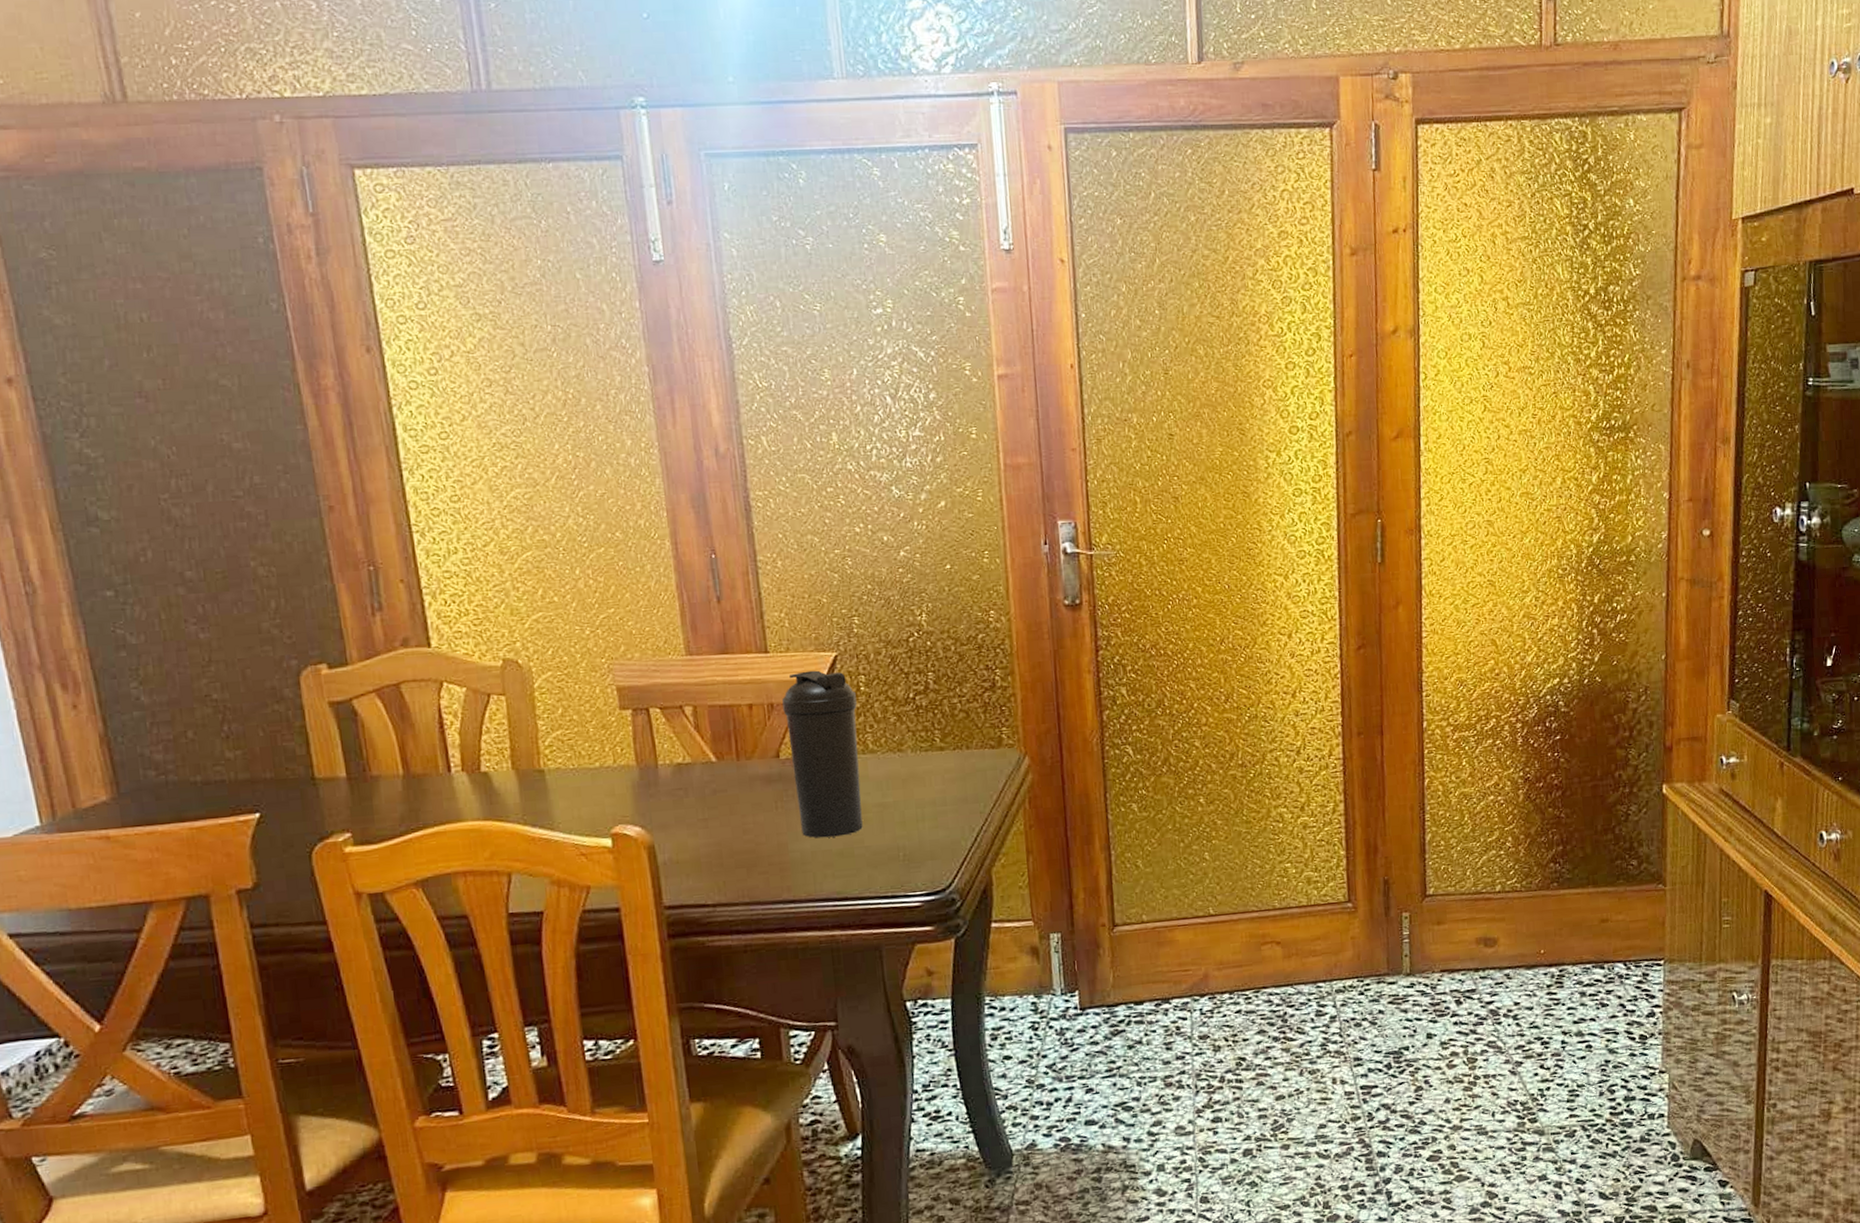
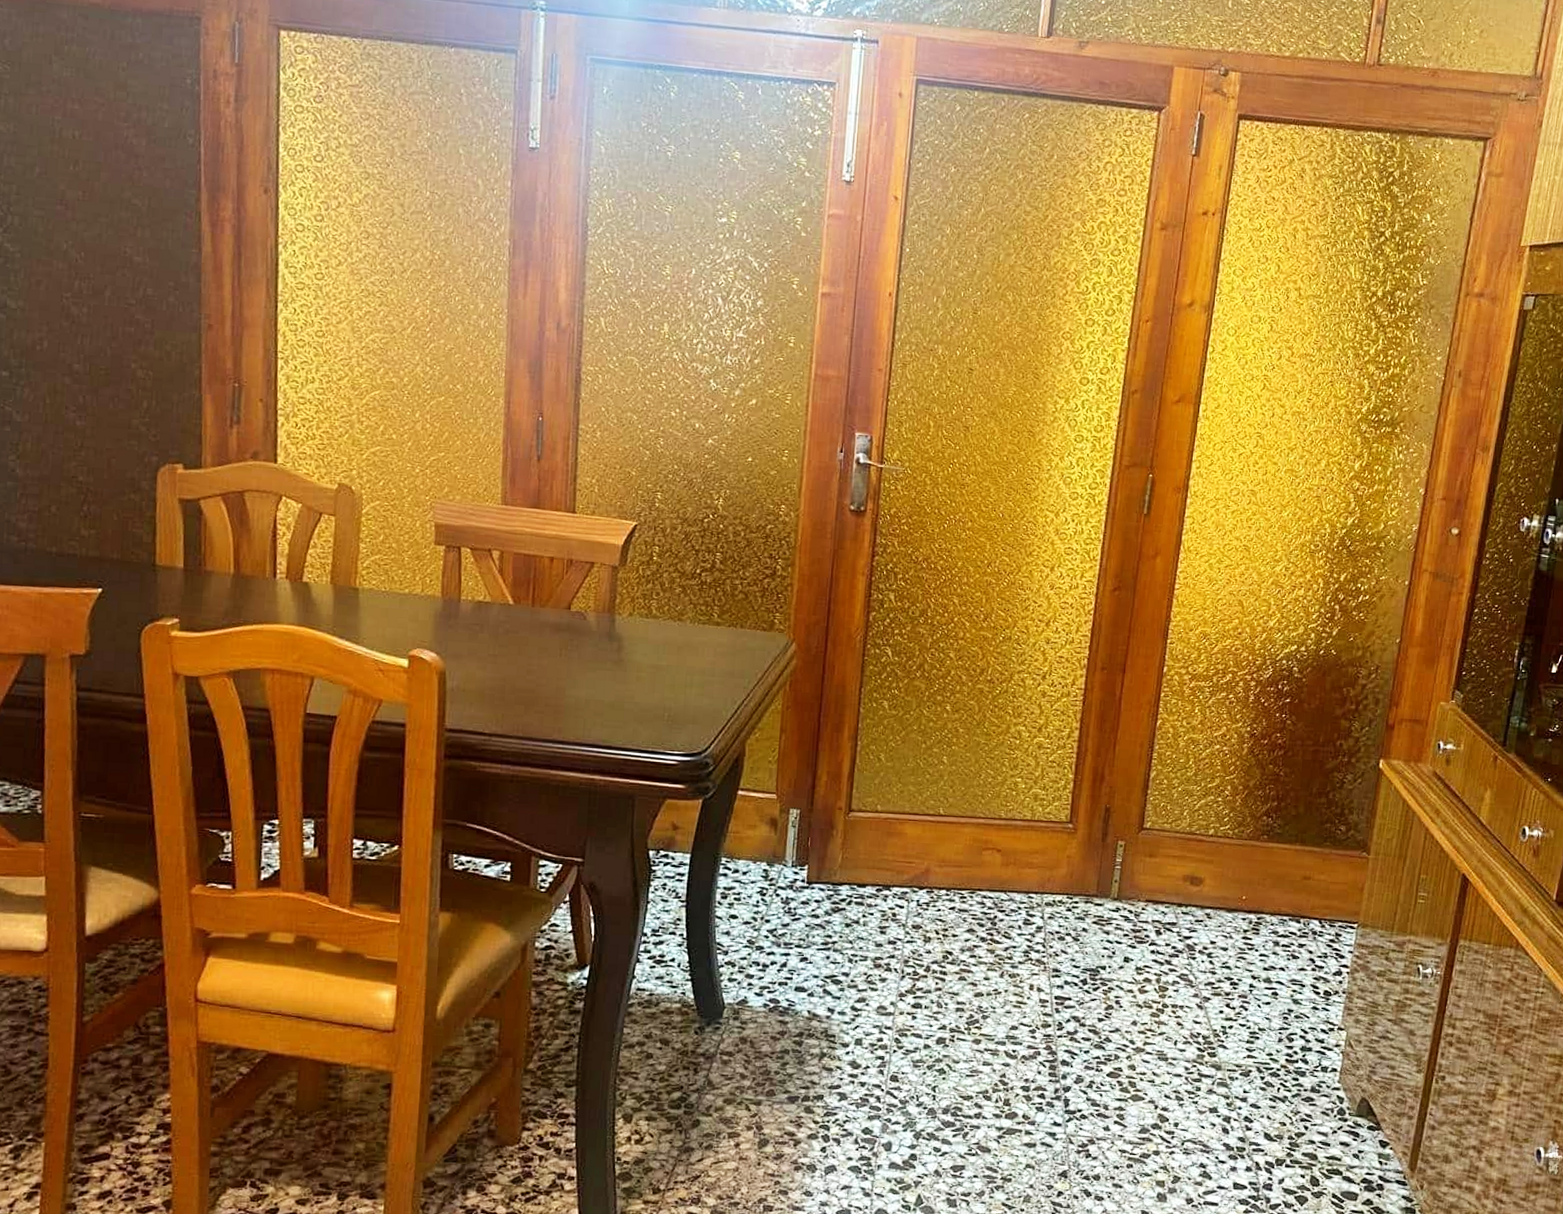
water bottle: present [782,670,863,838] -> none [580,534,648,690]

